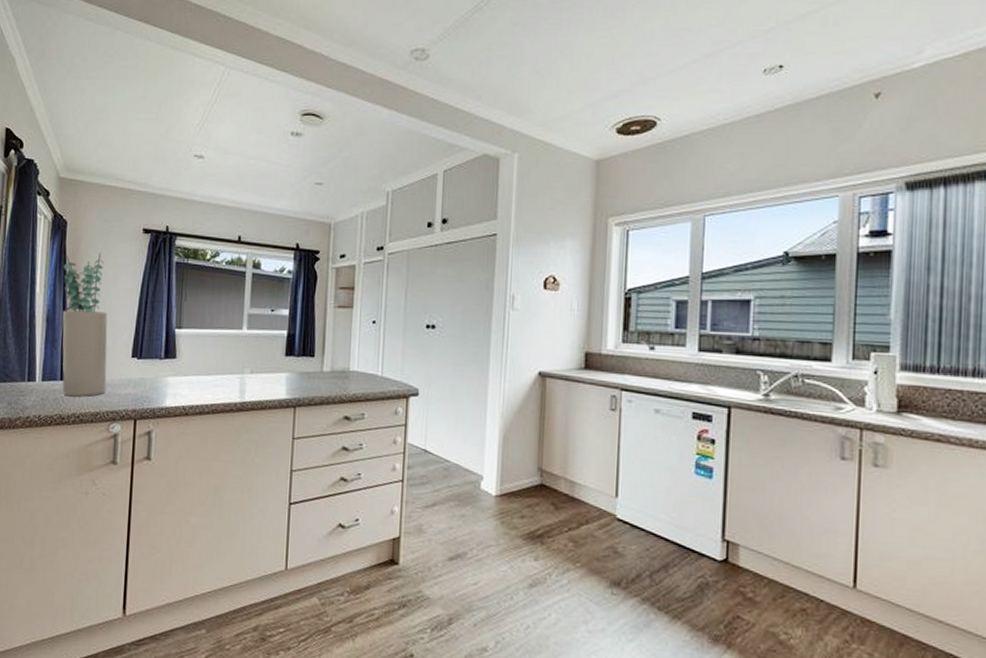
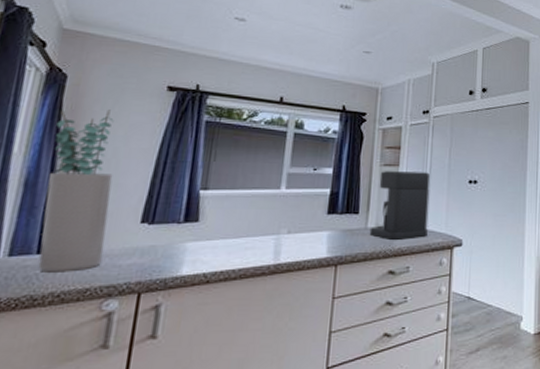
coffee maker: none [325,313,385,387] -> present [369,171,430,241]

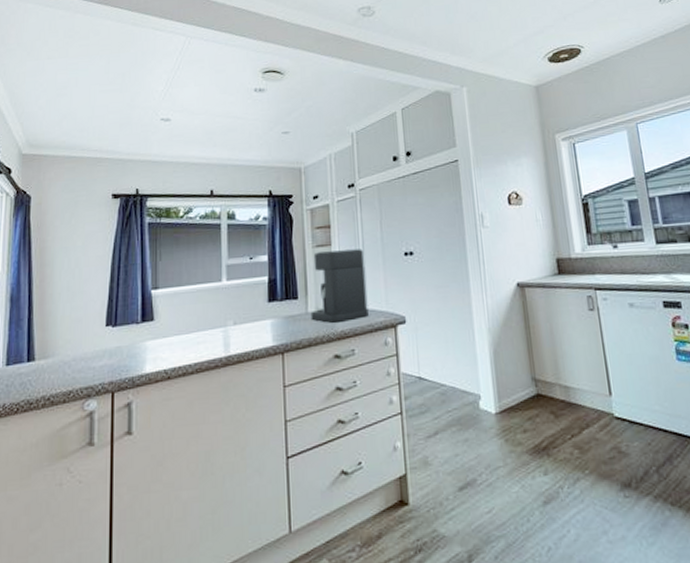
vase: present [38,109,114,273] -> none [28,223,79,379]

